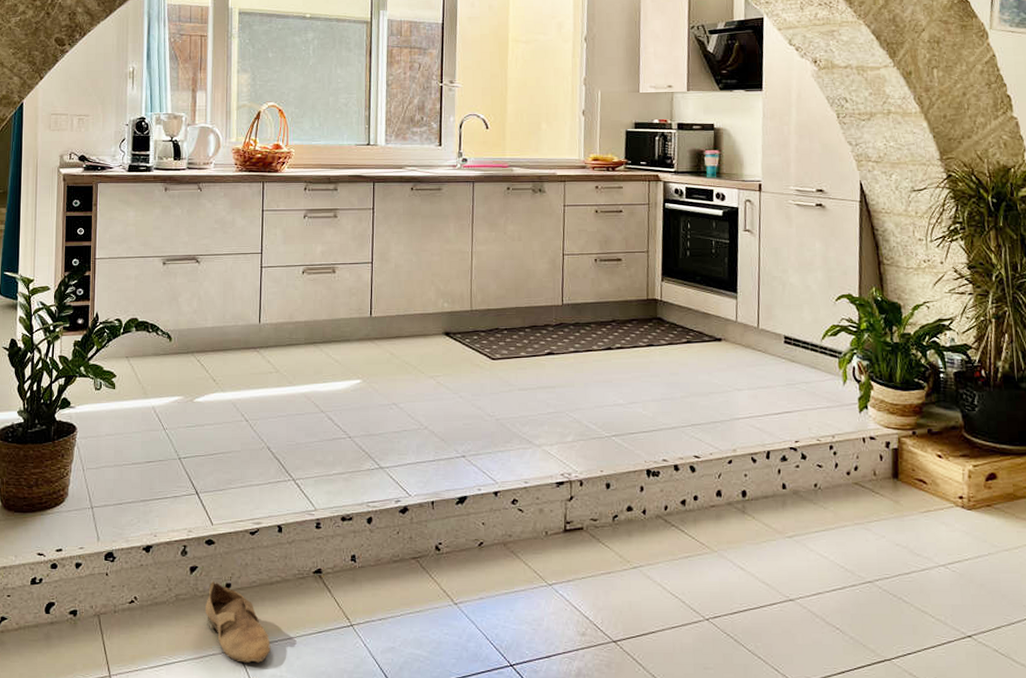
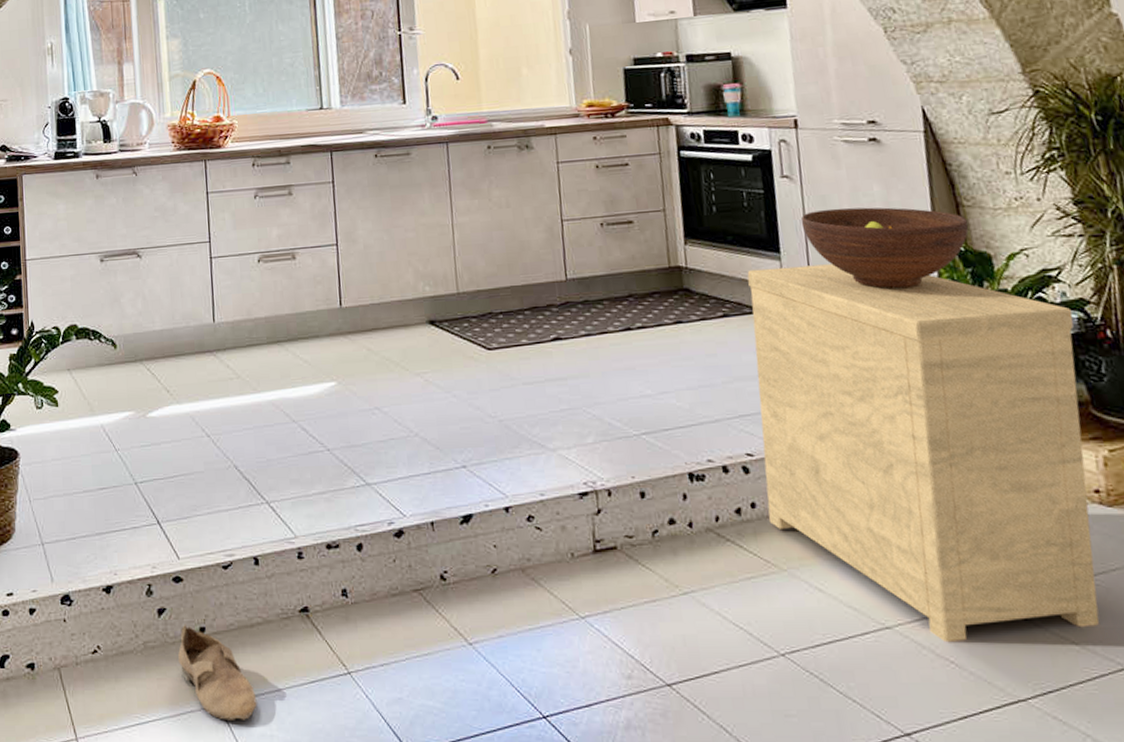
side table: none [707,305,958,613] -> present [747,264,1100,643]
fruit bowl: none [756,259,886,328] -> present [800,207,969,289]

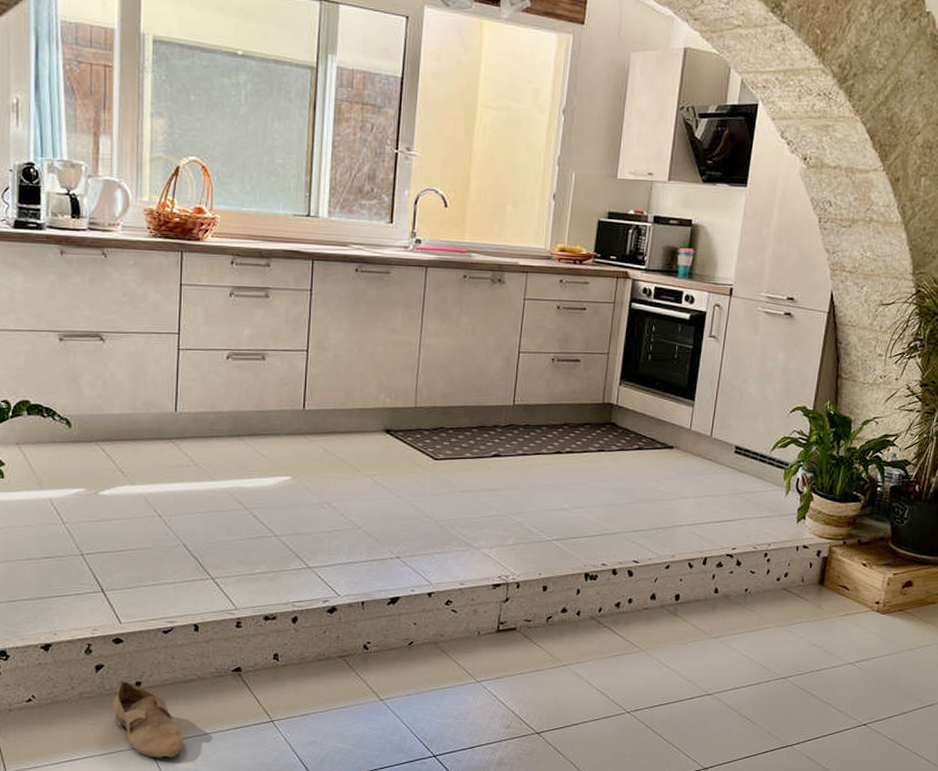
side table: present [747,264,1100,643] -> none [639,412,897,706]
fruit bowl: present [800,207,969,289] -> none [716,368,842,440]

